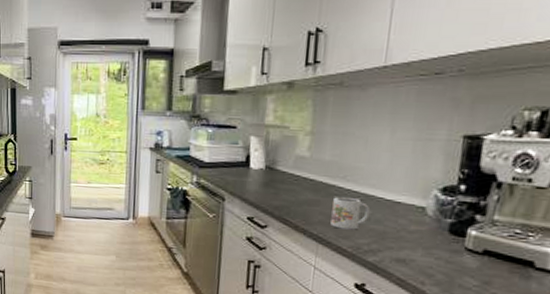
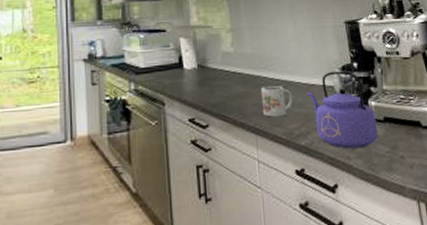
kettle: none [389,191,473,277] -> present [307,71,378,149]

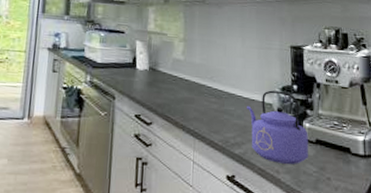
mug: present [261,85,293,117] -> none [204,95,233,125]

